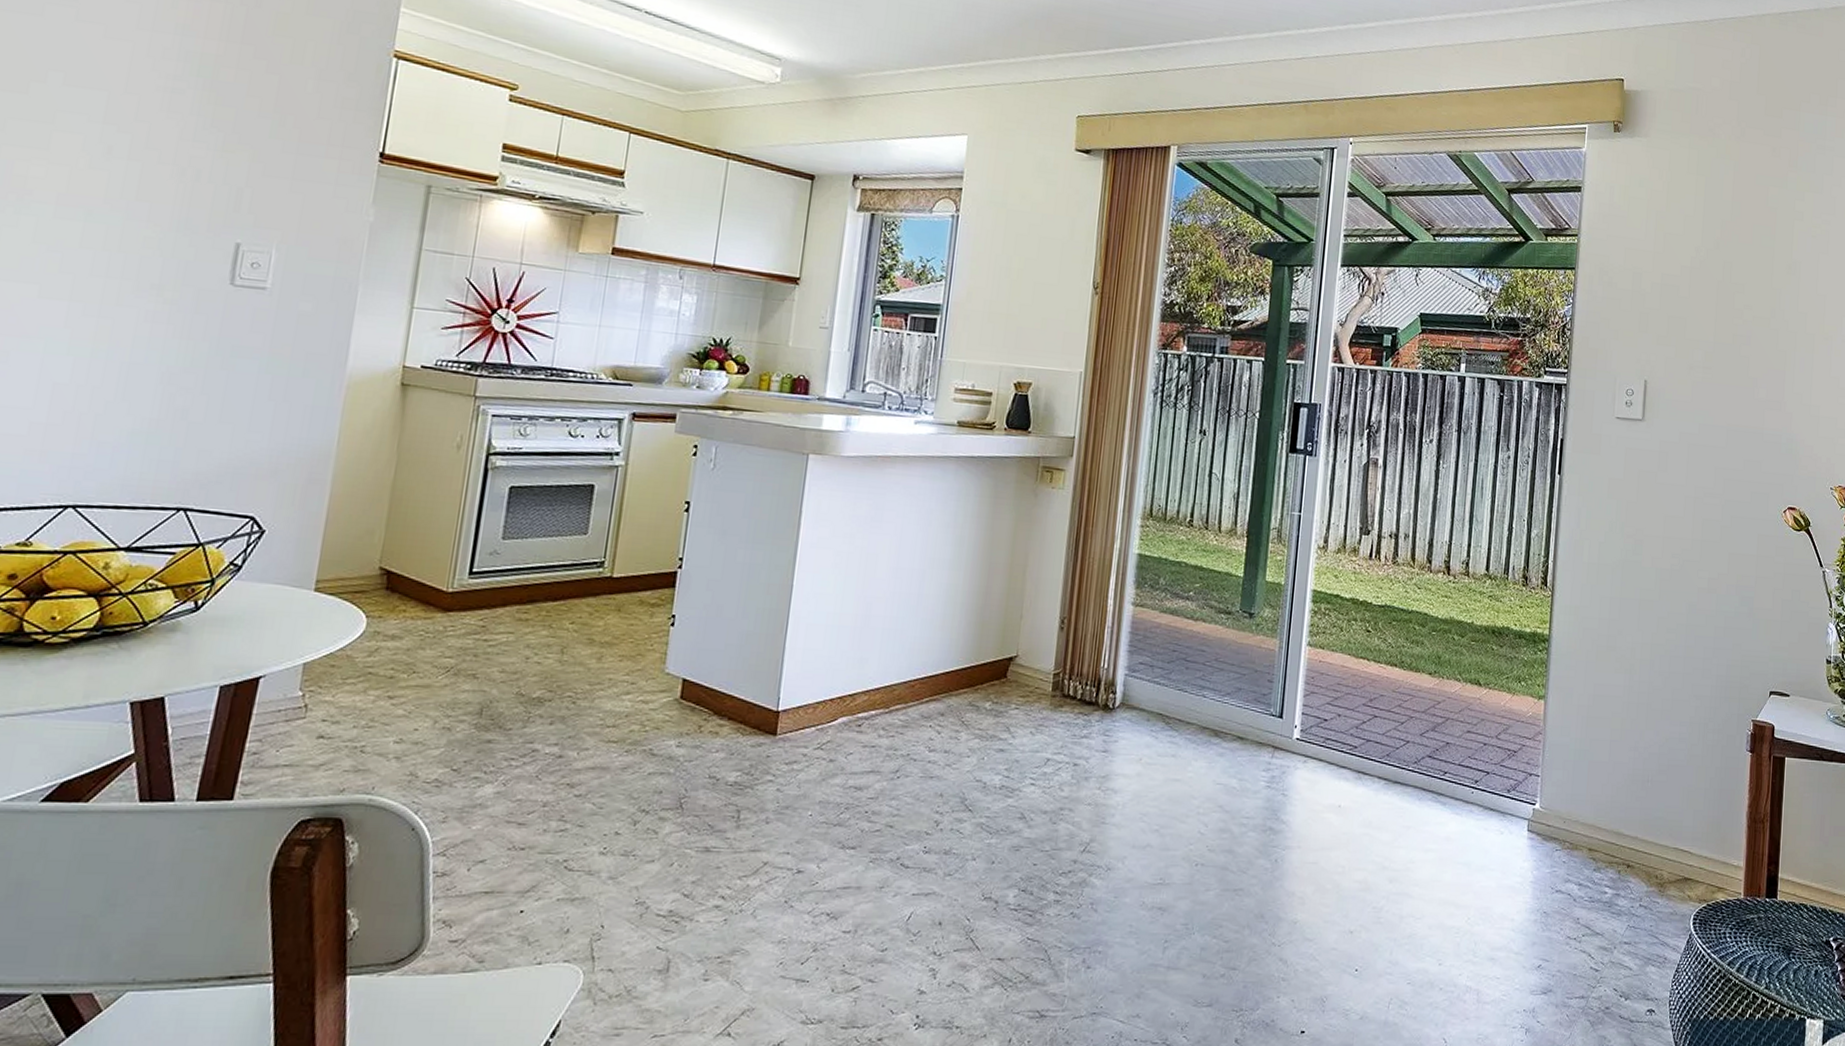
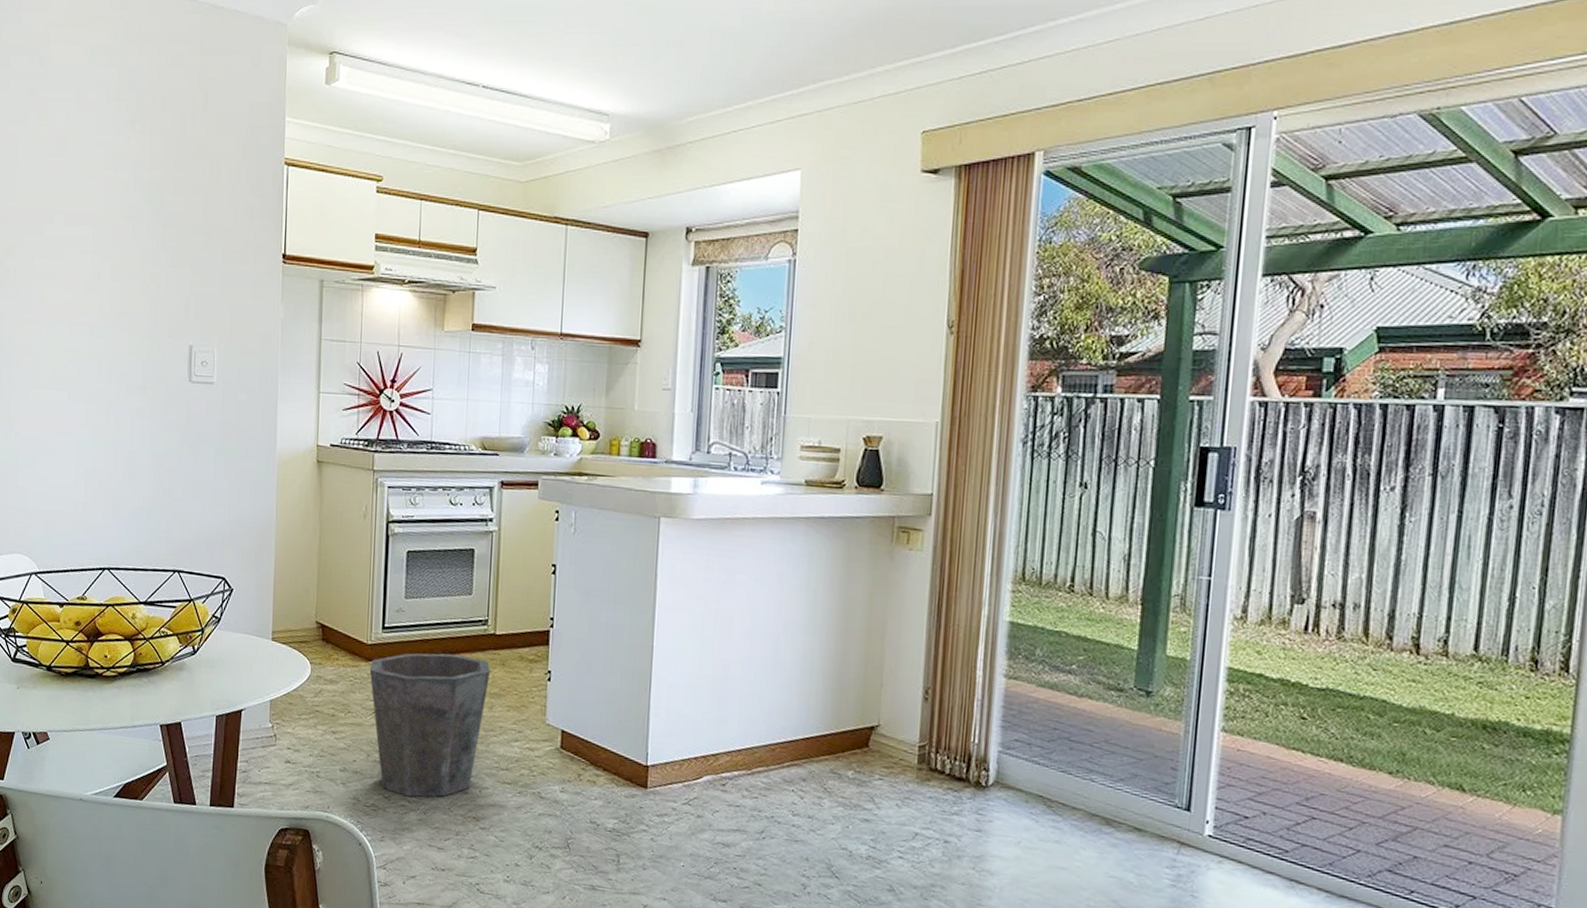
waste bin: none [446,600,603,767] -> present [369,653,490,797]

